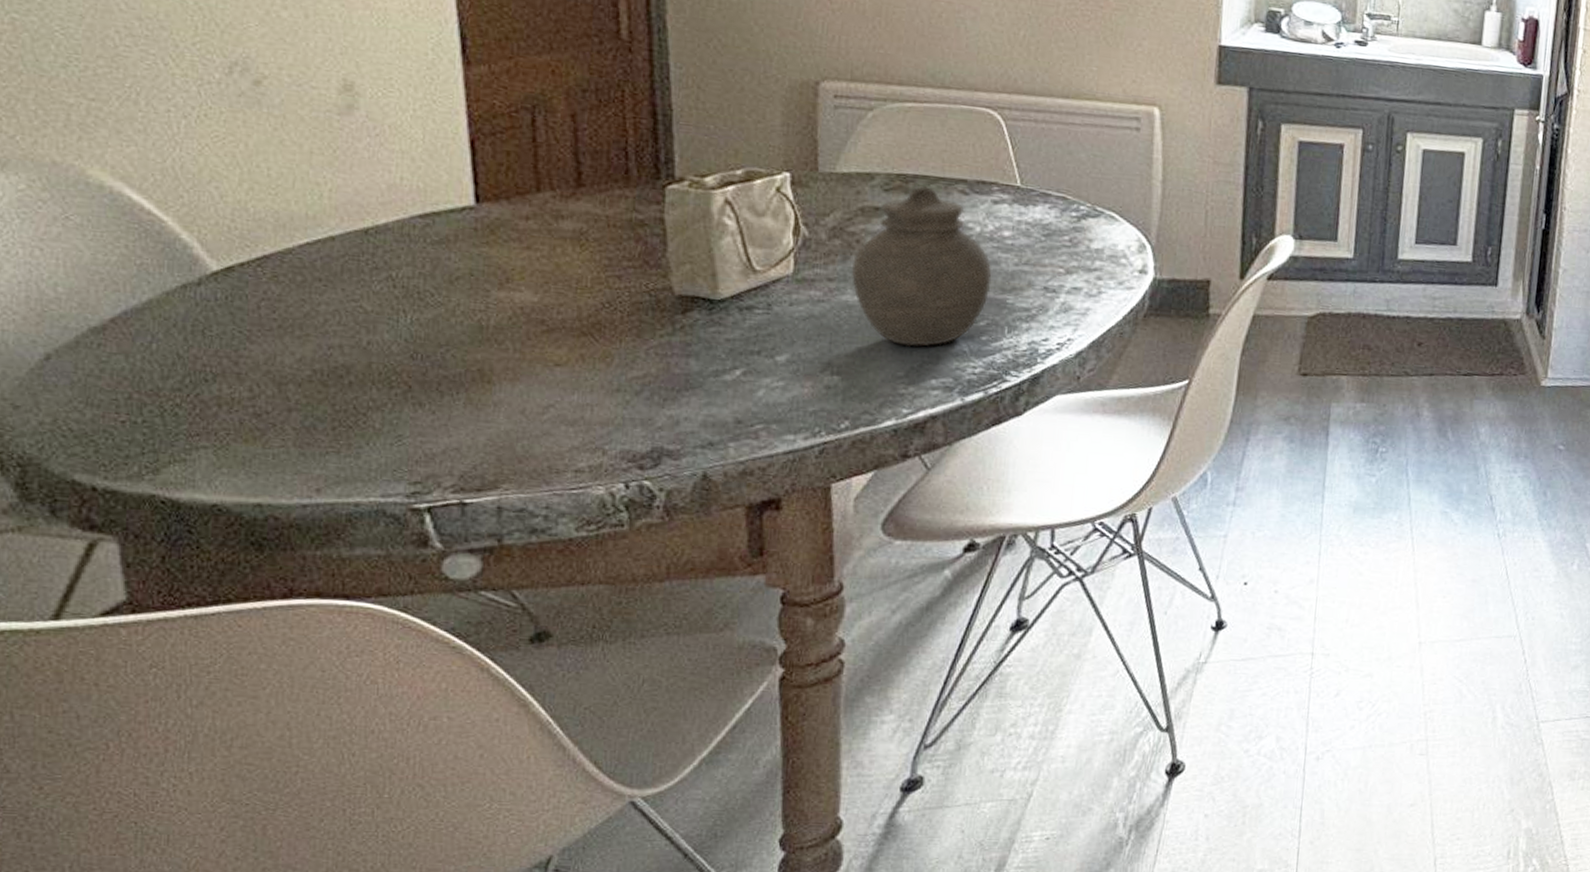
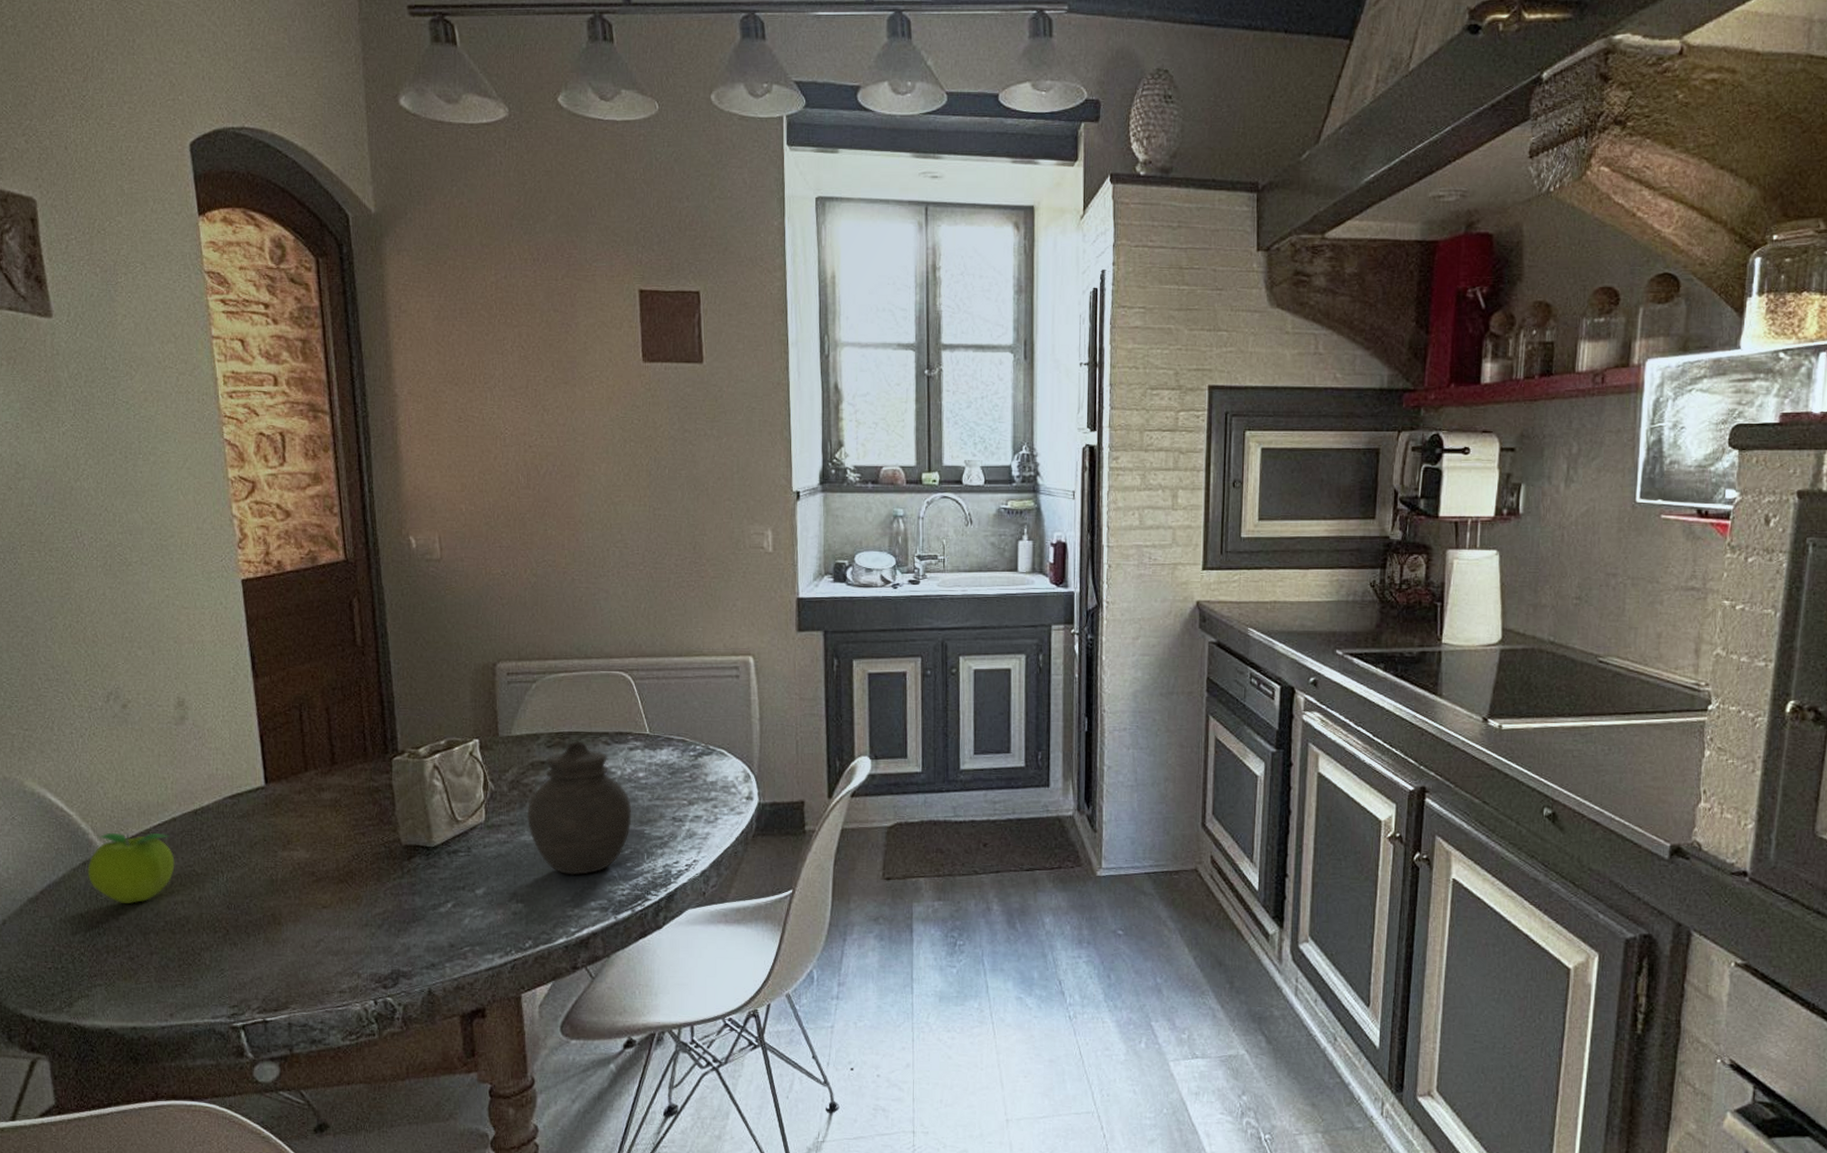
fruit: none [189,249,331,345] -> present [87,833,175,904]

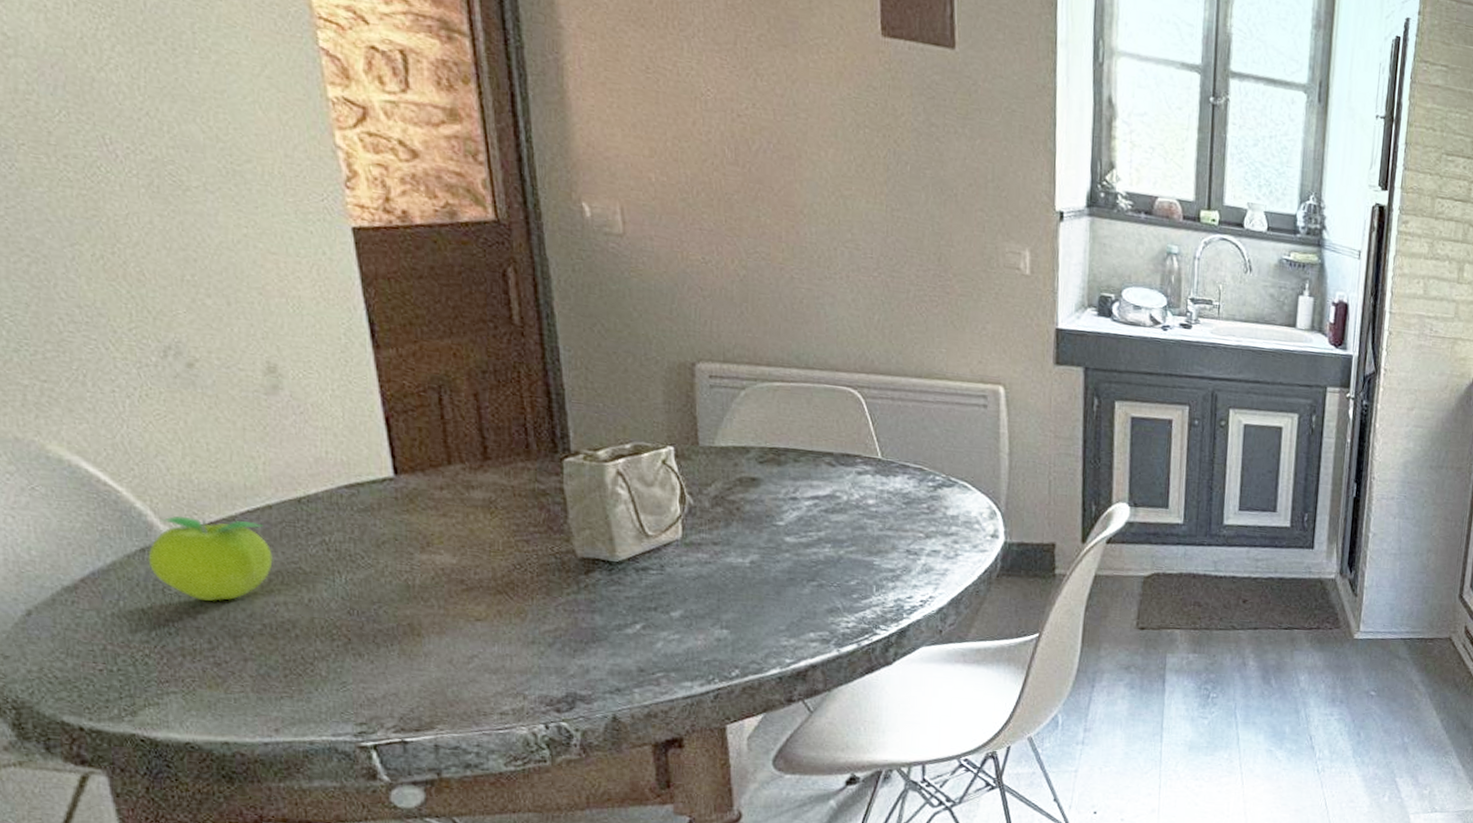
jar: present [526,740,632,876] -> none [733,458,860,604]

